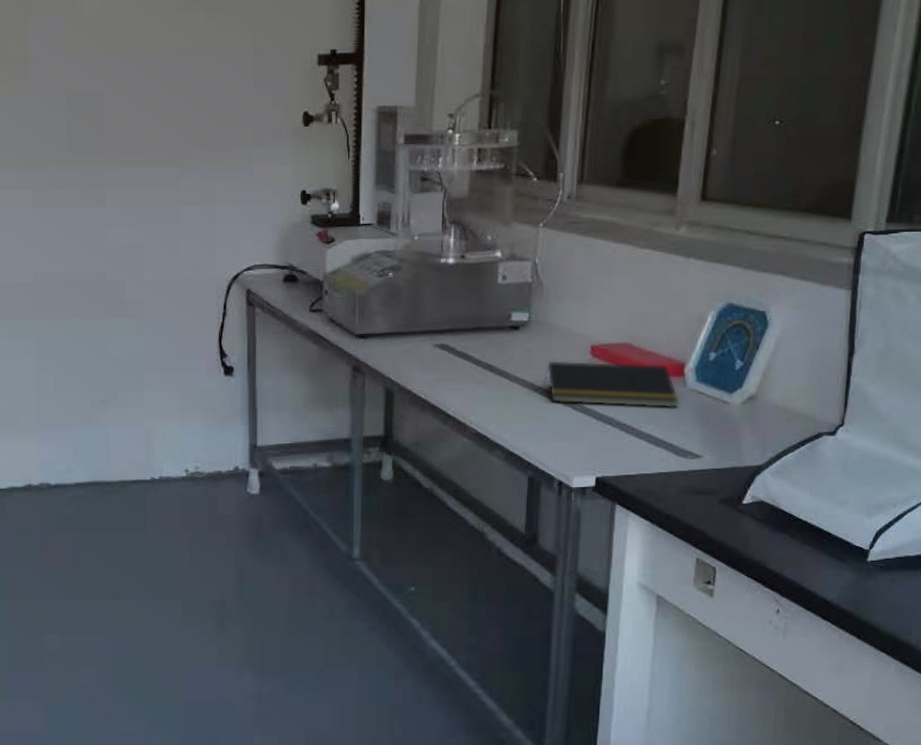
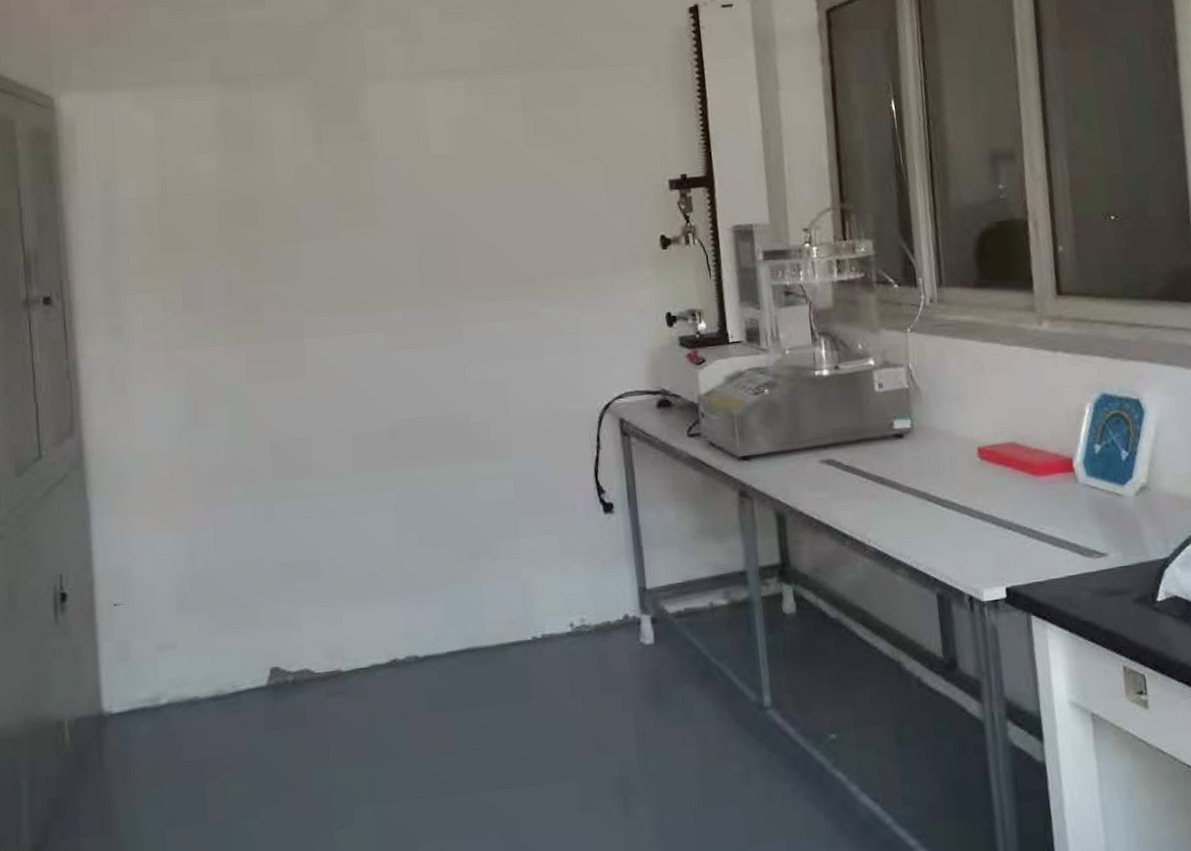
notepad: present [543,360,680,408] -> none [936,461,1075,512]

